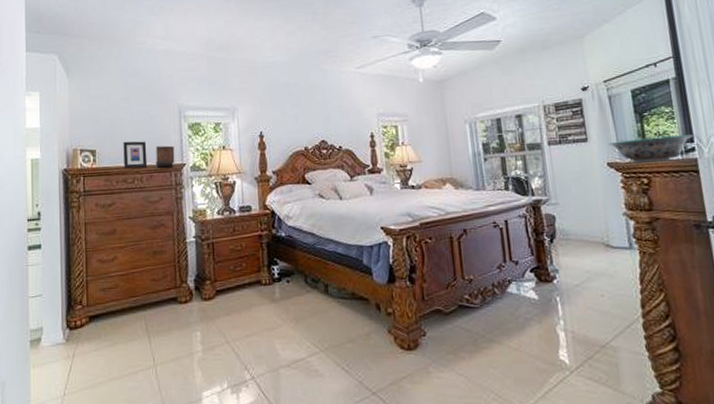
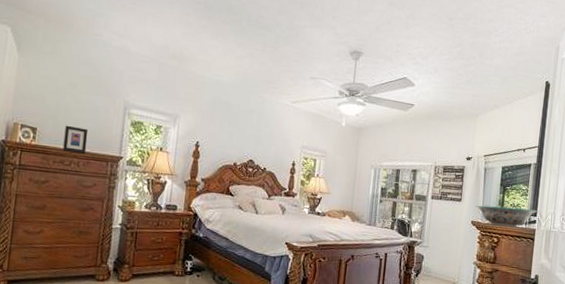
jewelry box: present [155,145,175,169] -> none [93,136,115,159]

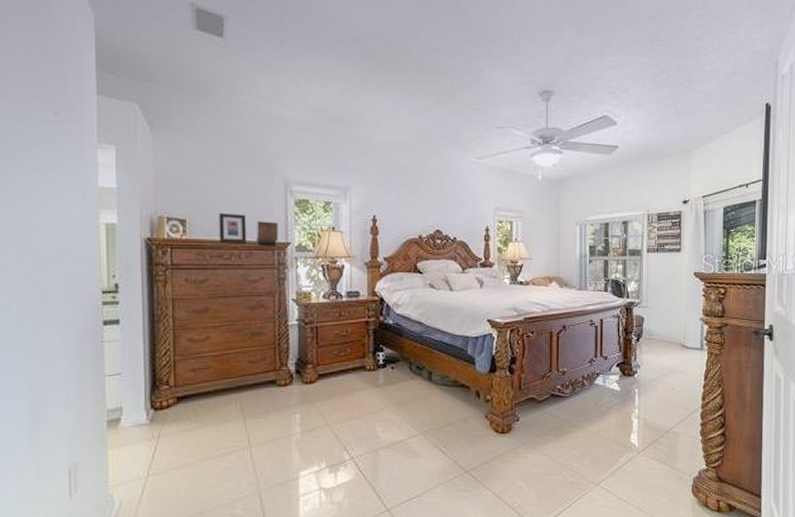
jewelry box: none [93,136,115,159] -> present [256,221,279,246]
decorative bowl: present [475,205,538,228] -> none [696,252,767,275]

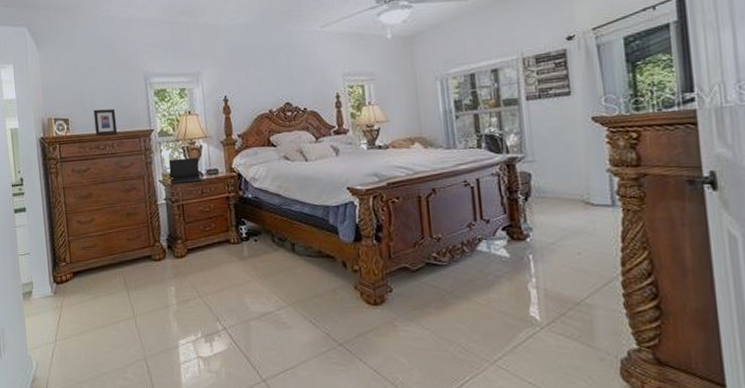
jewelry box: present [256,221,279,246] -> none [124,112,143,136]
laptop: none [305,278,341,305] -> present [168,158,202,185]

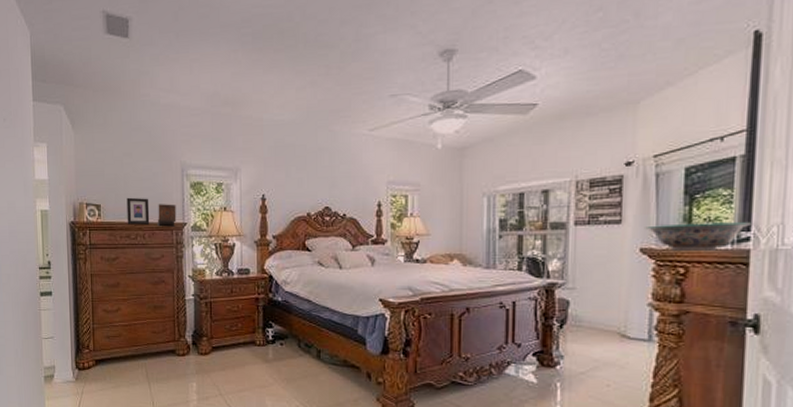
jewelry box: none [124,112,143,136] -> present [157,204,177,227]
laptop: present [168,158,202,185] -> none [199,256,233,282]
decorative bowl: none [592,83,694,117] -> present [643,222,752,251]

